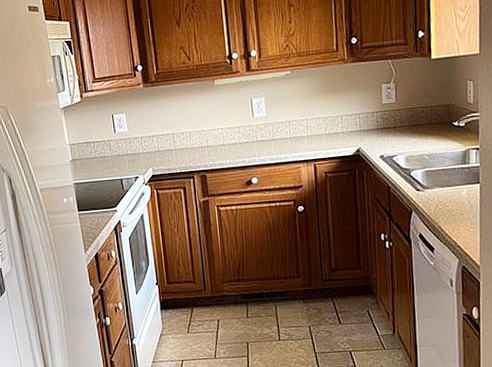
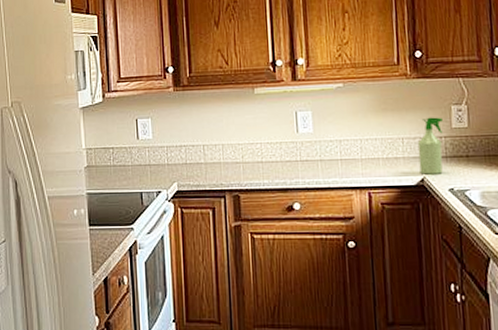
spray bottle: none [354,95,375,146] -> present [417,117,443,175]

